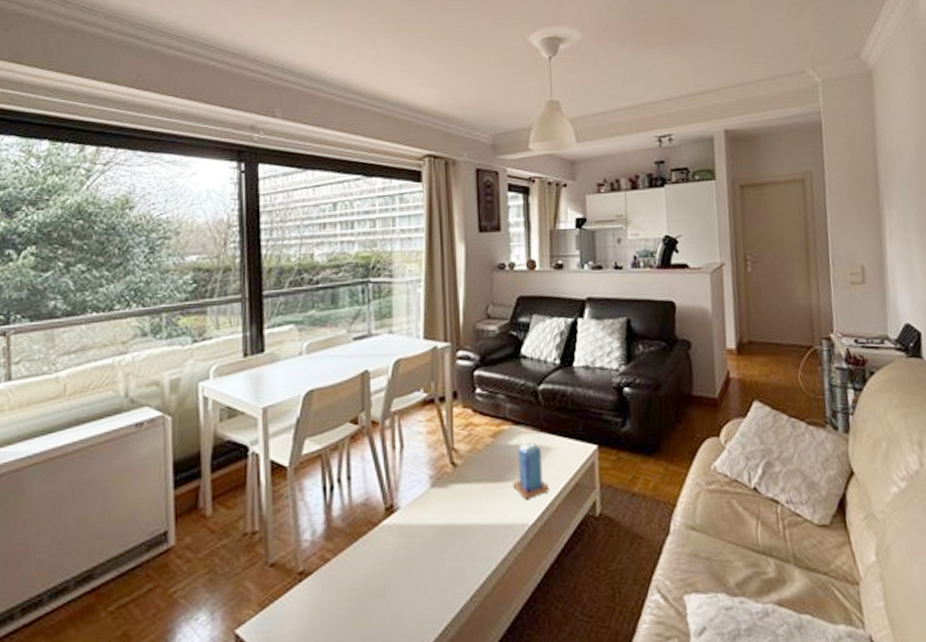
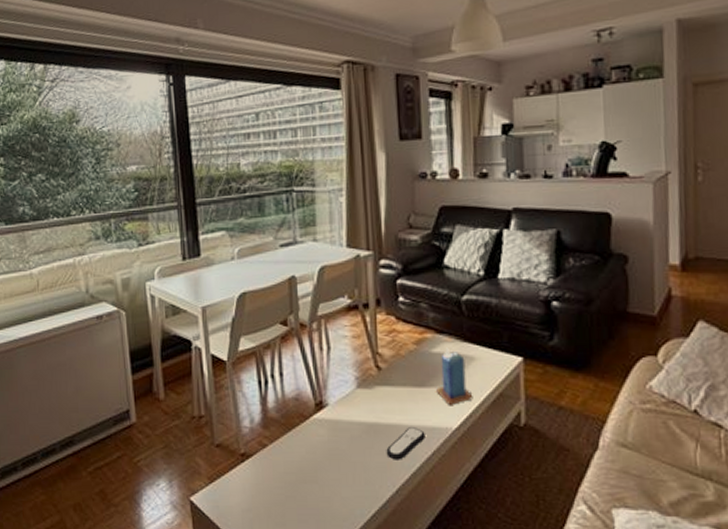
remote control: none [460,526,501,564] -> present [386,427,425,460]

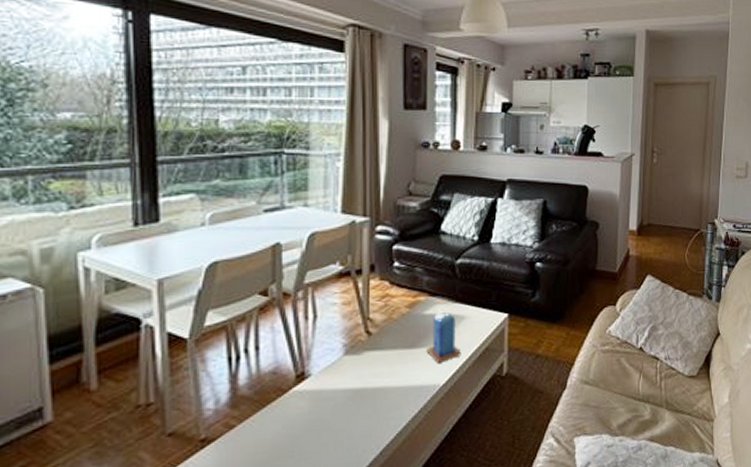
remote control: present [386,427,425,460] -> none [372,388,413,423]

